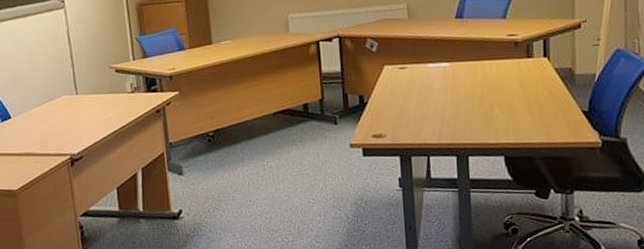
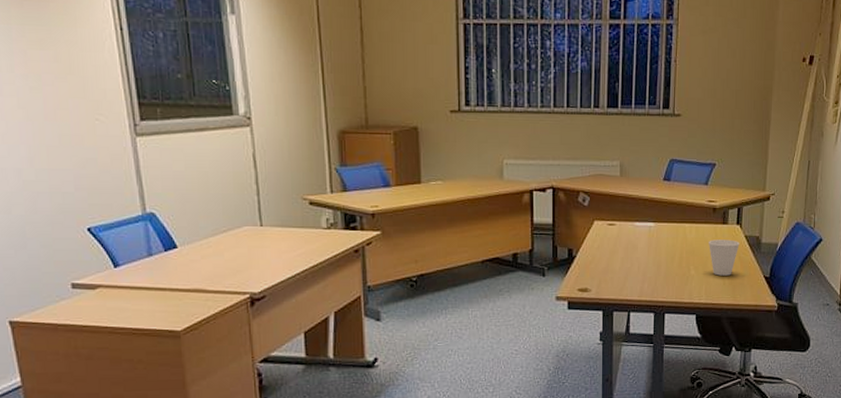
cup: none [512,74,549,113] -> present [709,240,740,276]

